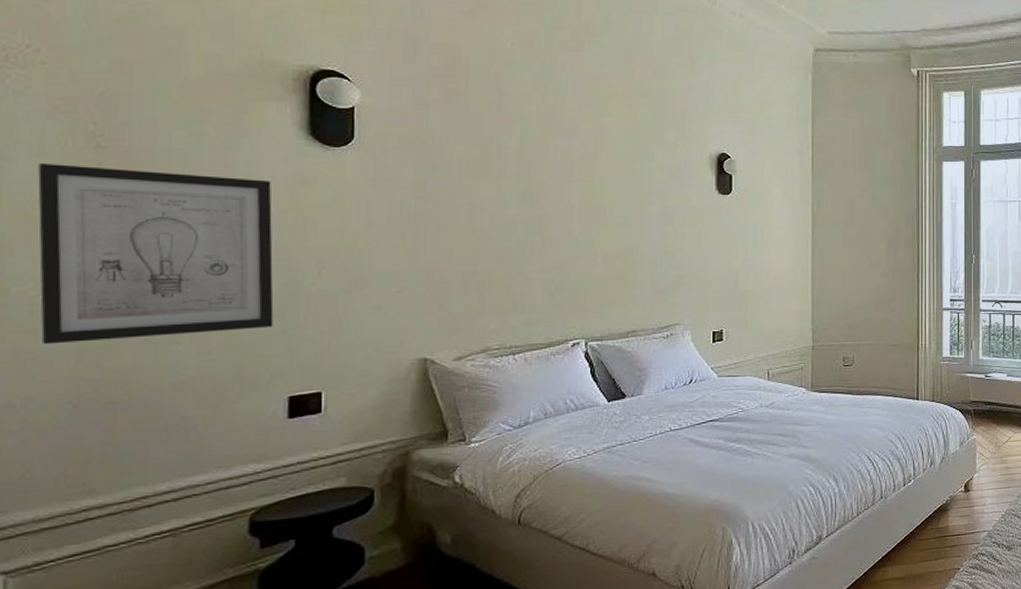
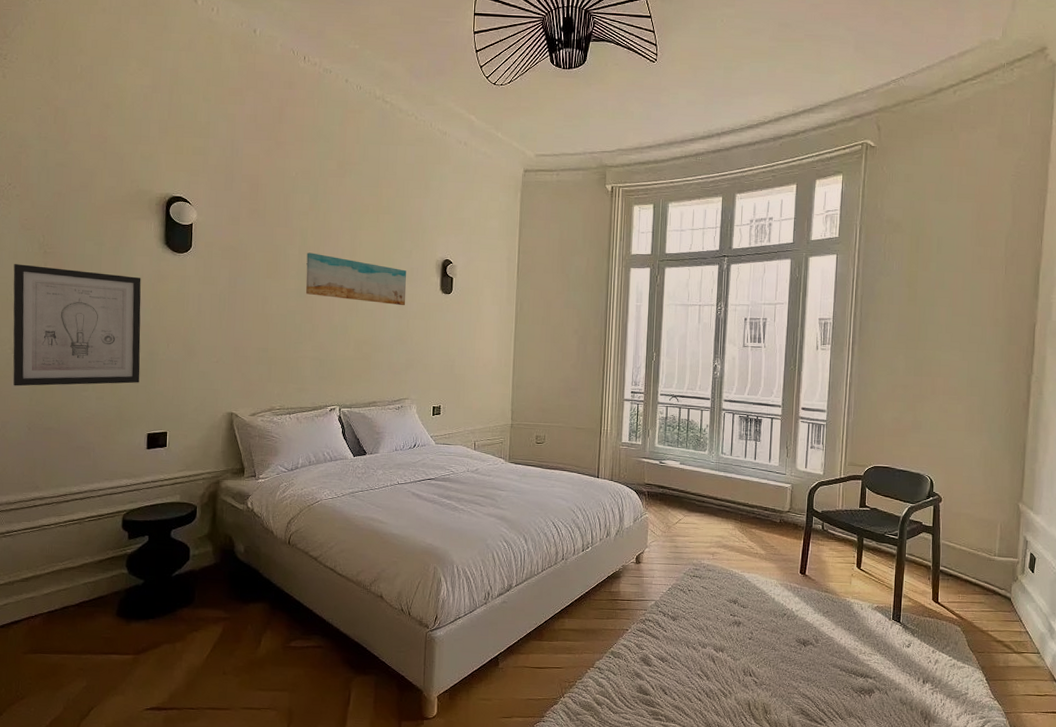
wall art: none [531,145,672,209] -> present [305,252,406,305]

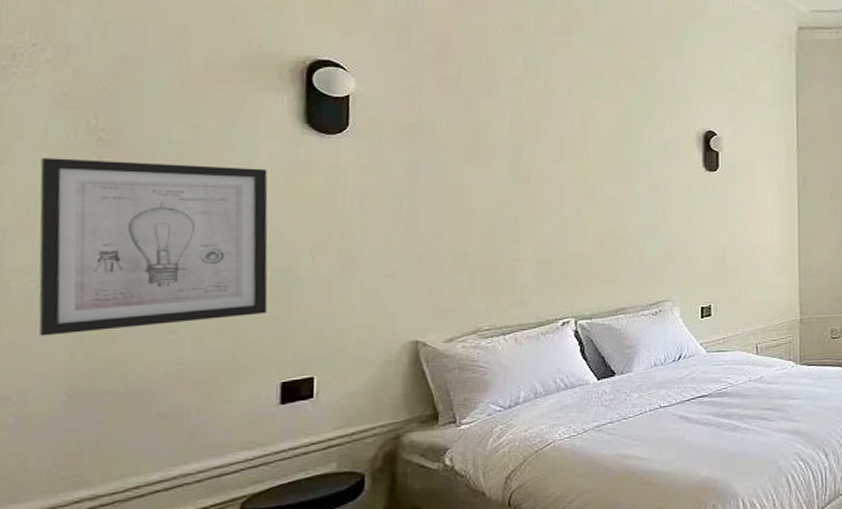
wall art: present [305,252,406,305] -> none [521,128,660,187]

